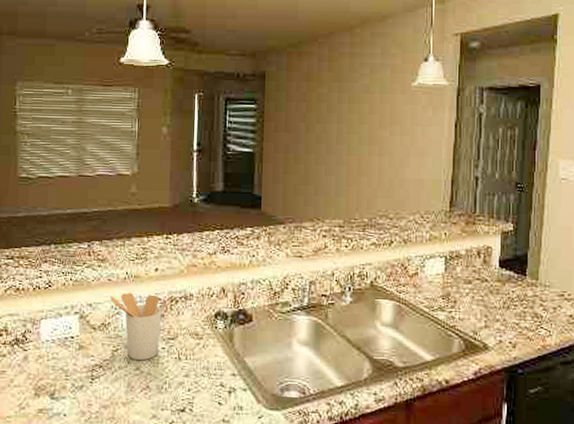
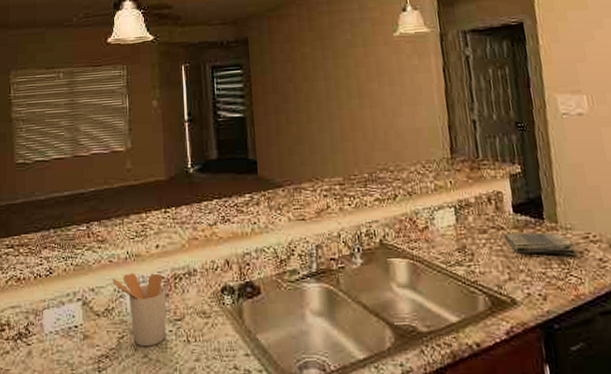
dish towel: none [488,285,551,310] -> present [504,232,577,255]

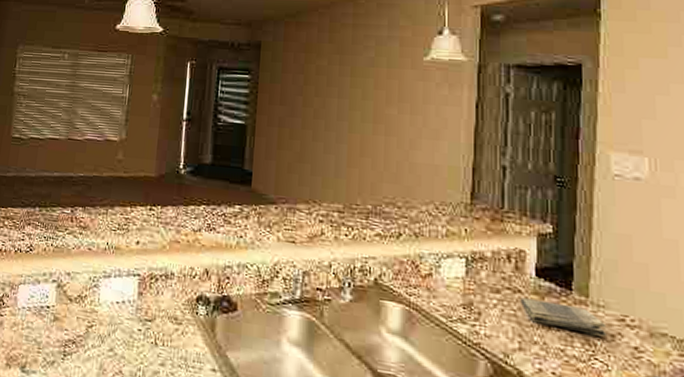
utensil holder: present [112,273,167,347] -> none [88,264,141,341]

